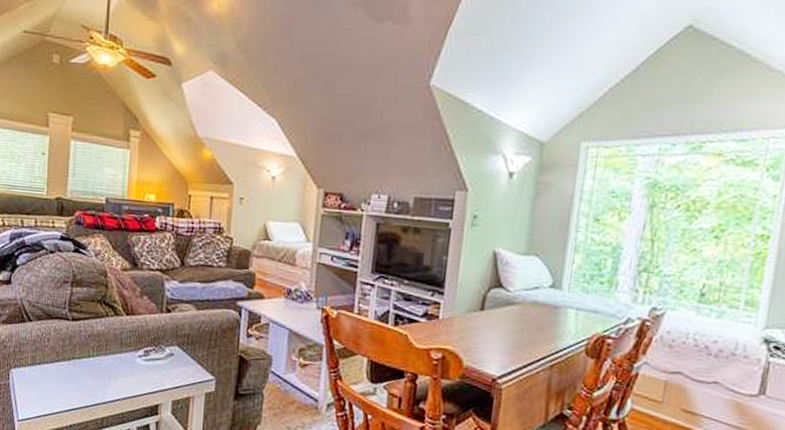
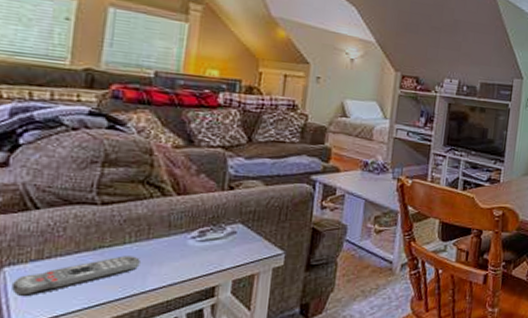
remote control: none [18,367,101,396] -> present [12,256,140,297]

